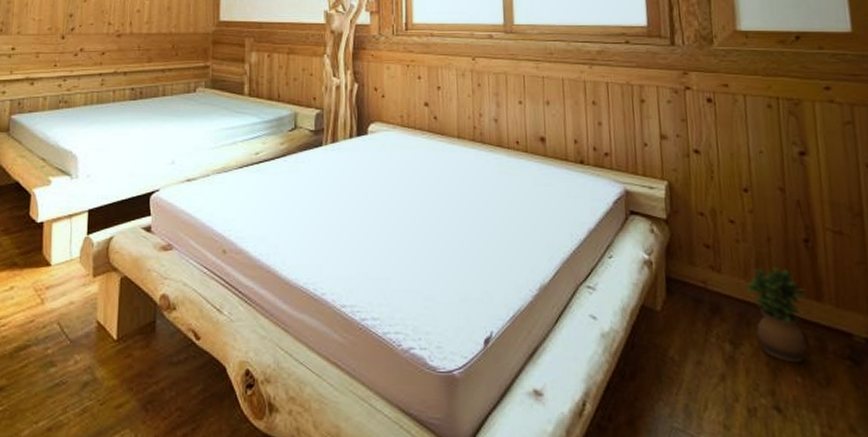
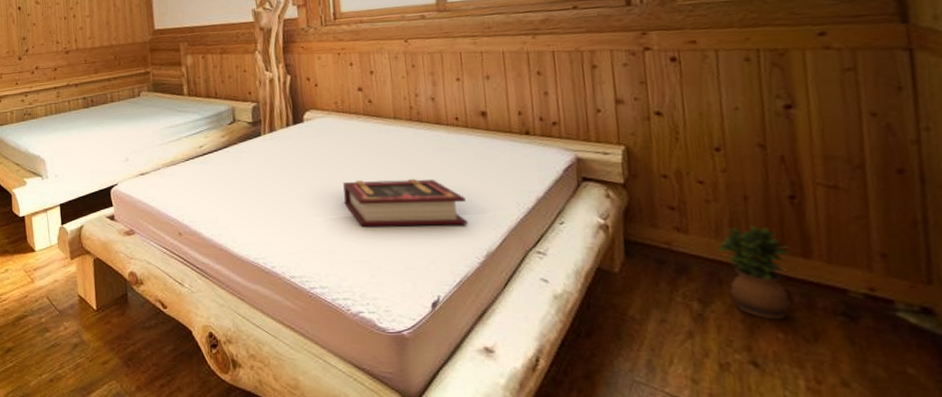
book: none [402,201,523,254] -> present [343,178,468,227]

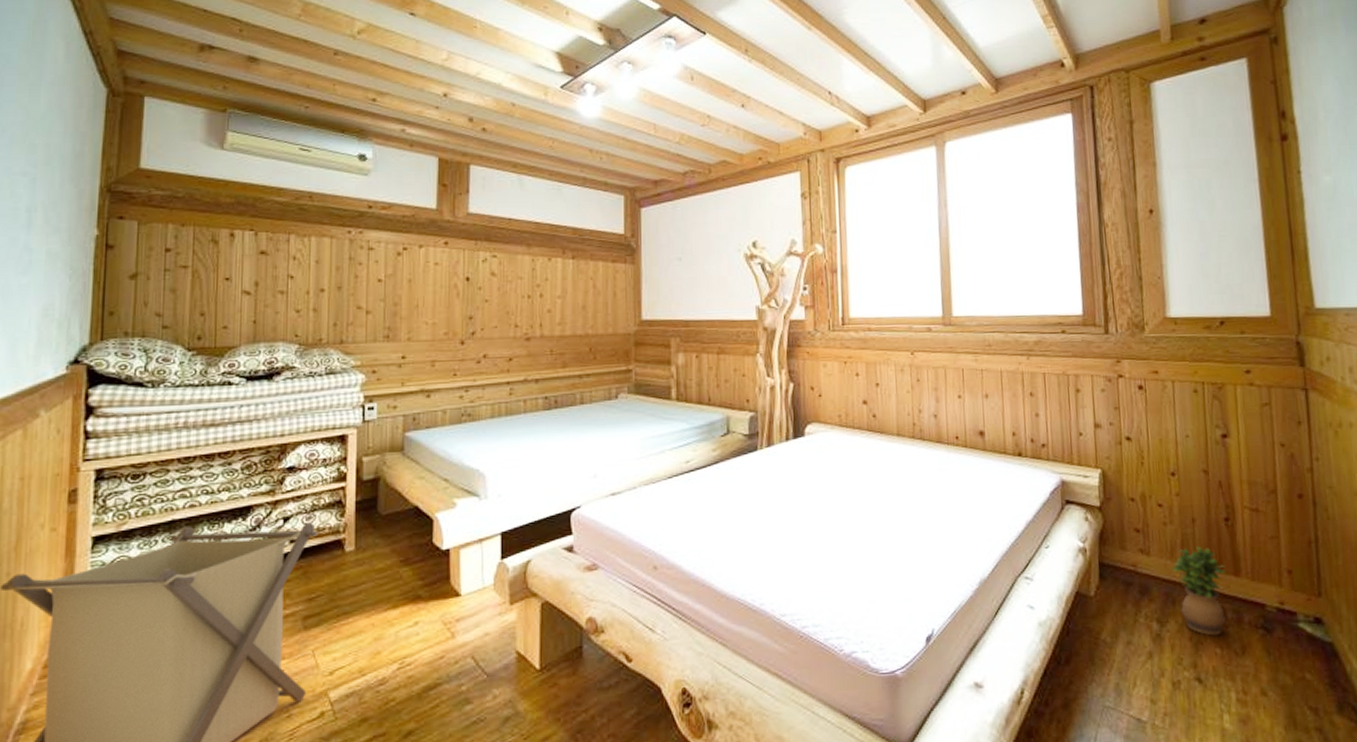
book: present [343,178,468,227] -> none [842,500,964,554]

